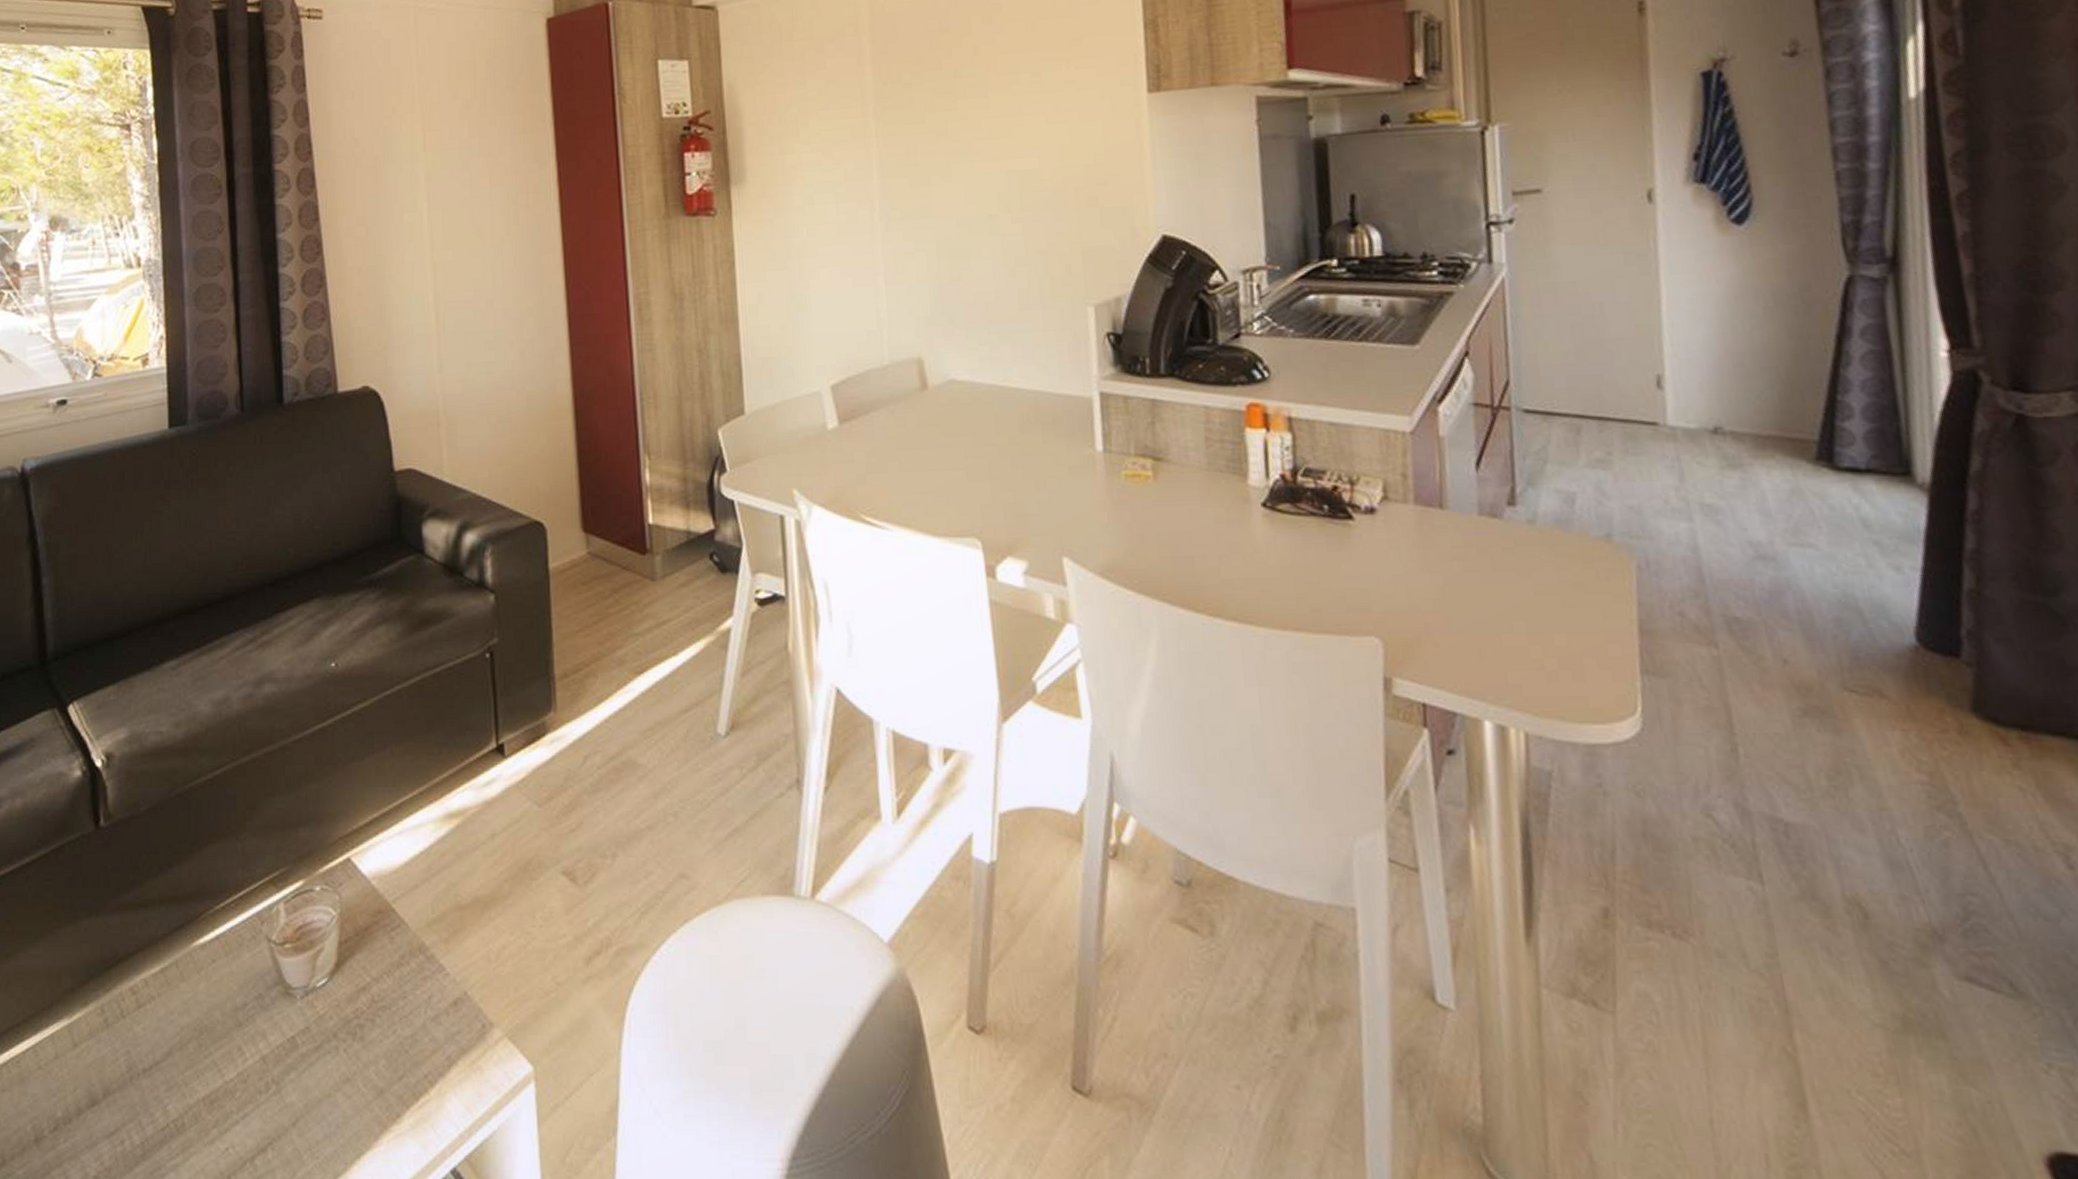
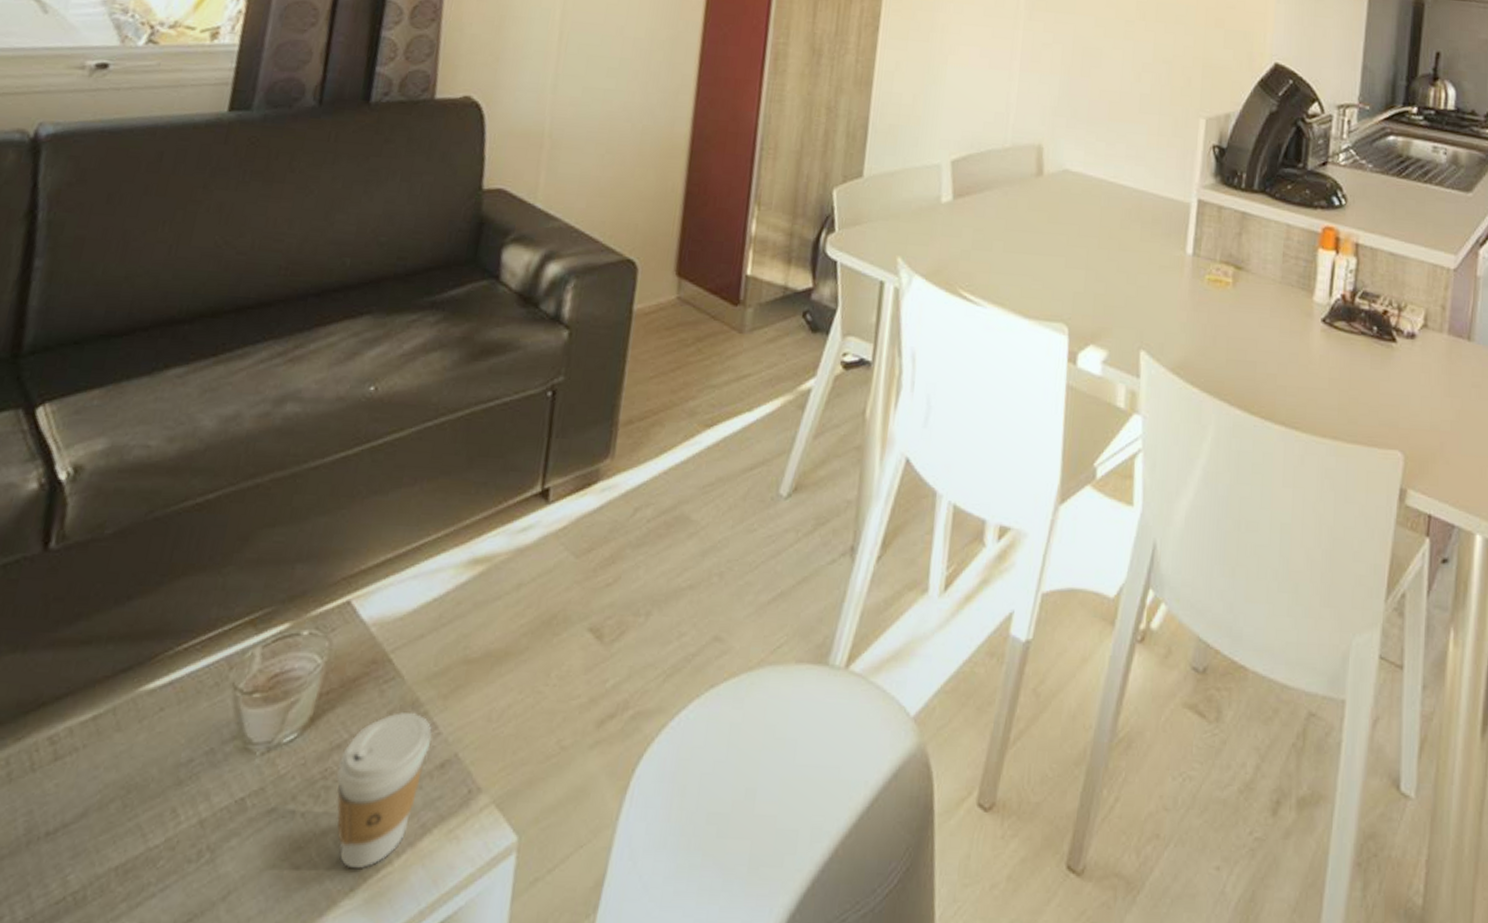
coffee cup: none [367,956,442,1098] -> present [336,712,432,869]

